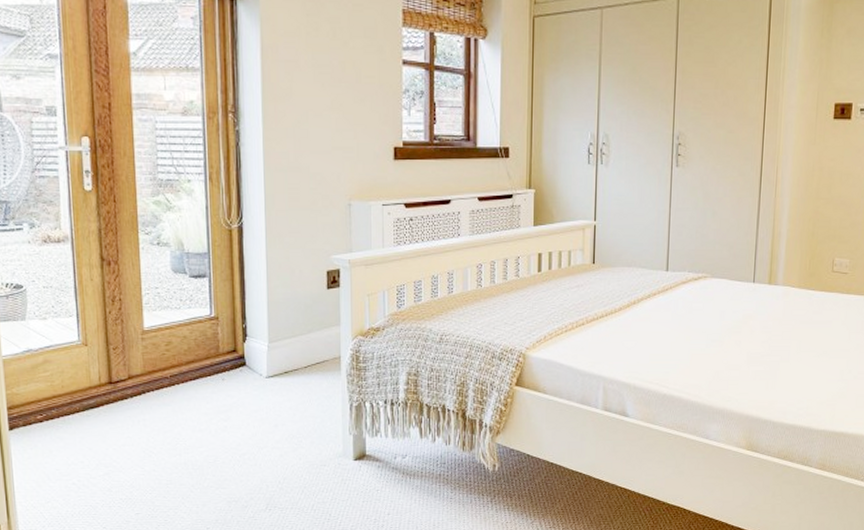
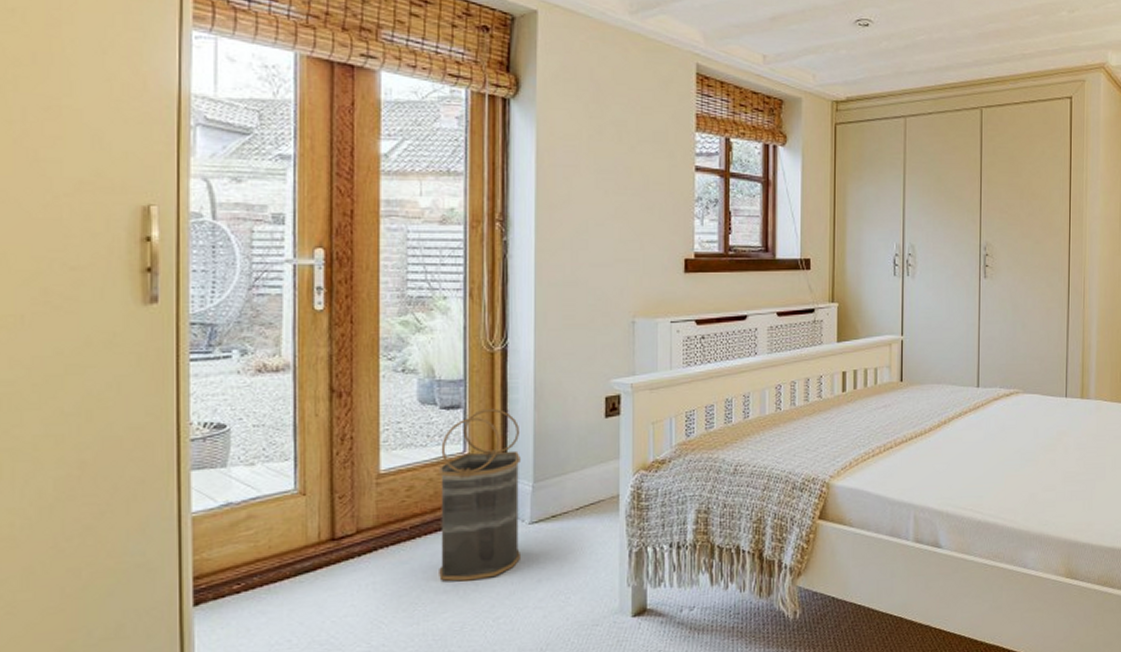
basket: none [191,278,260,423] -> present [439,408,521,582]

